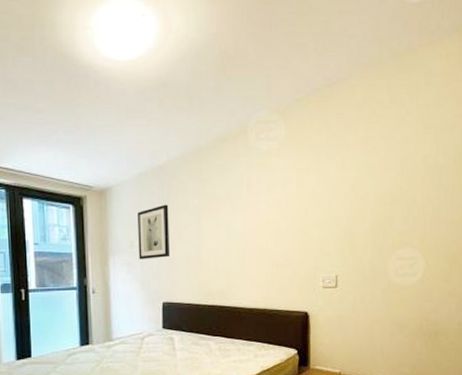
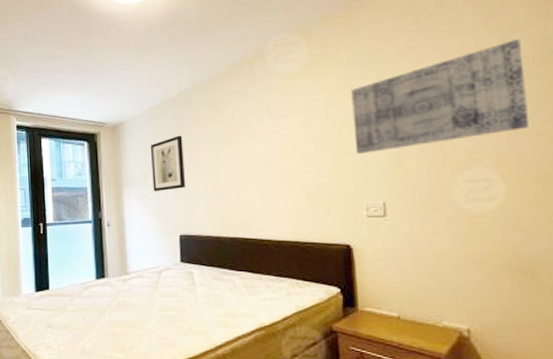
wall art: none [317,138,447,231] -> present [351,38,528,154]

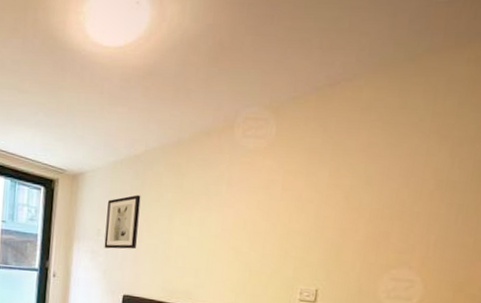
wall art: present [351,38,528,154] -> none [301,151,466,241]

